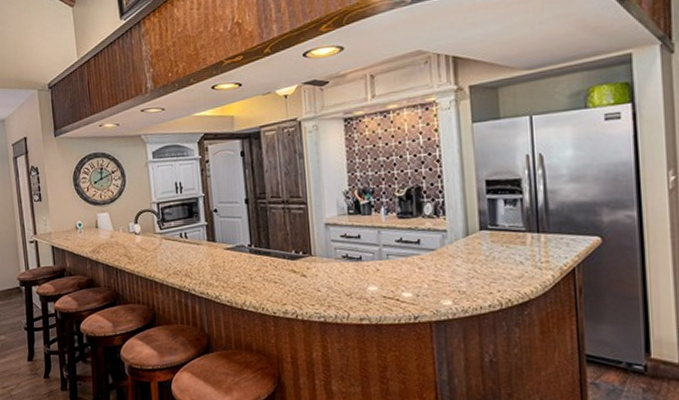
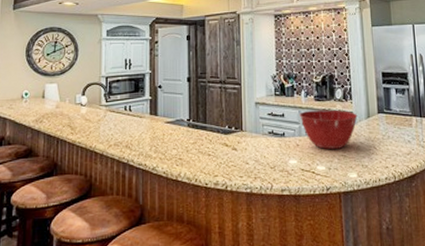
mixing bowl: none [379,228,453,274] -> present [300,110,358,149]

